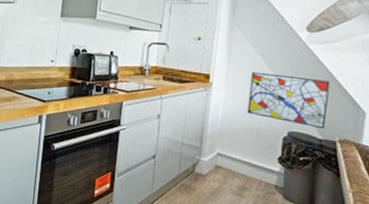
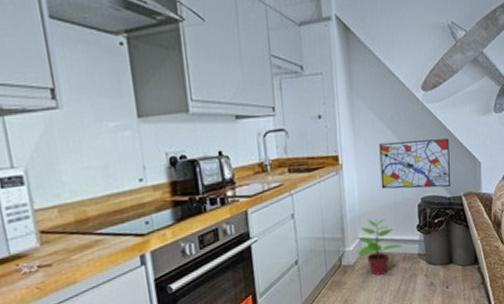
potted plant: none [212,137,259,194] -> present [357,218,402,275]

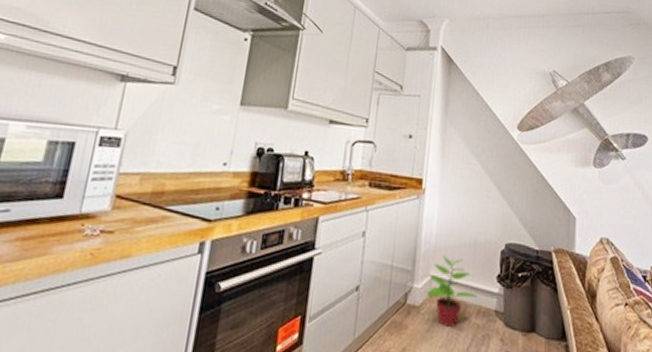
wall art: present [379,138,451,189] -> none [463,174,542,238]

